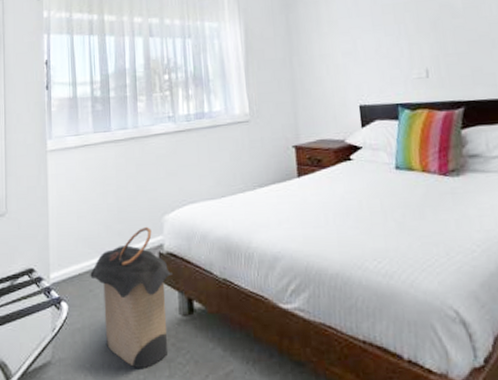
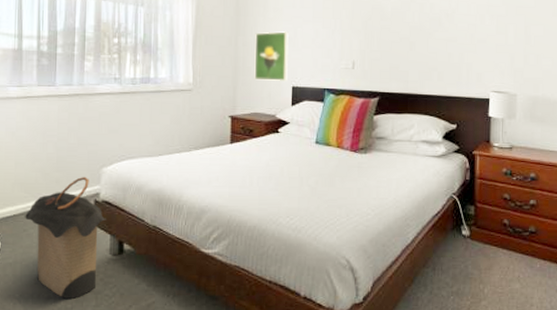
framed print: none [310,45,353,103] -> present [254,31,289,82]

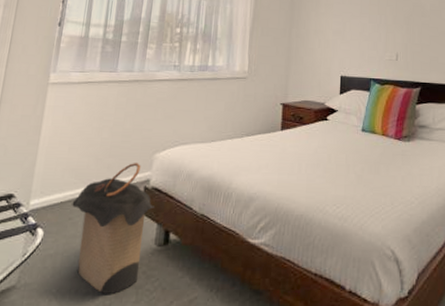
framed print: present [254,31,289,82] -> none [305,25,338,72]

